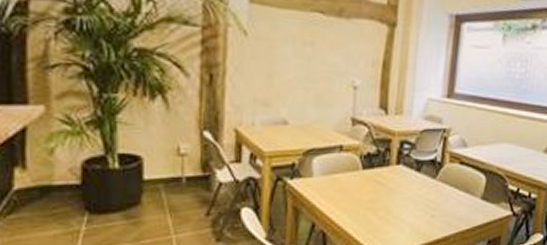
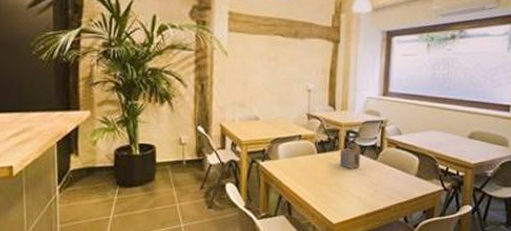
napkin holder: none [389,160,417,190] -> present [339,145,361,170]

